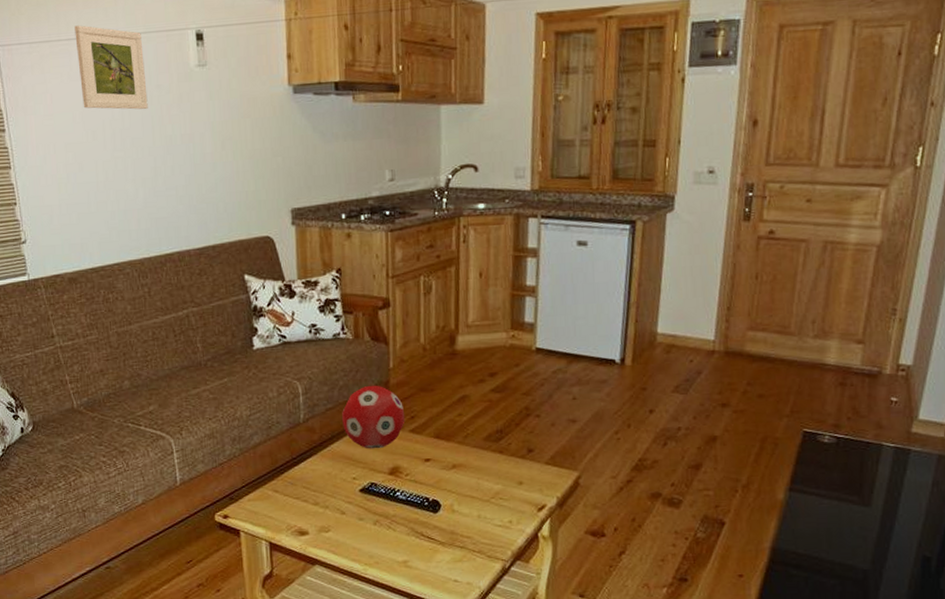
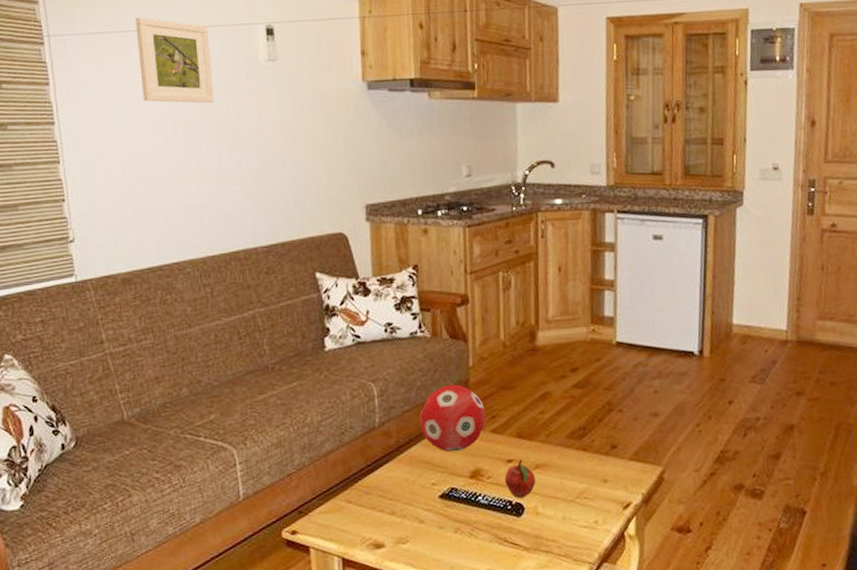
fruit: none [422,459,453,496] -> present [504,460,536,498]

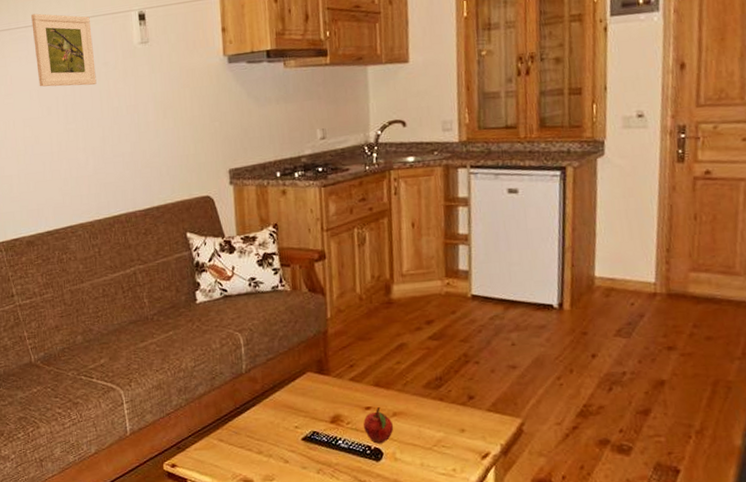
decorative ball: present [420,384,486,452] -> none [282,335,345,398]

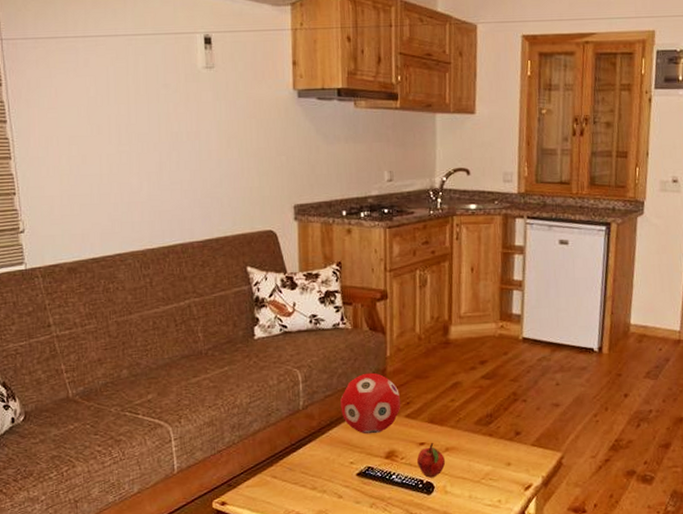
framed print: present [31,13,97,87] -> none [82,24,155,106]
decorative ball: none [282,335,345,398] -> present [340,372,401,435]

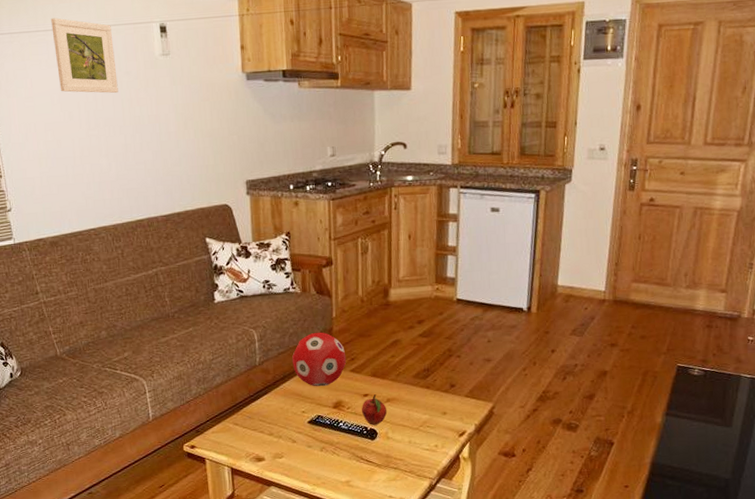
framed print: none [82,24,155,106] -> present [51,18,118,93]

